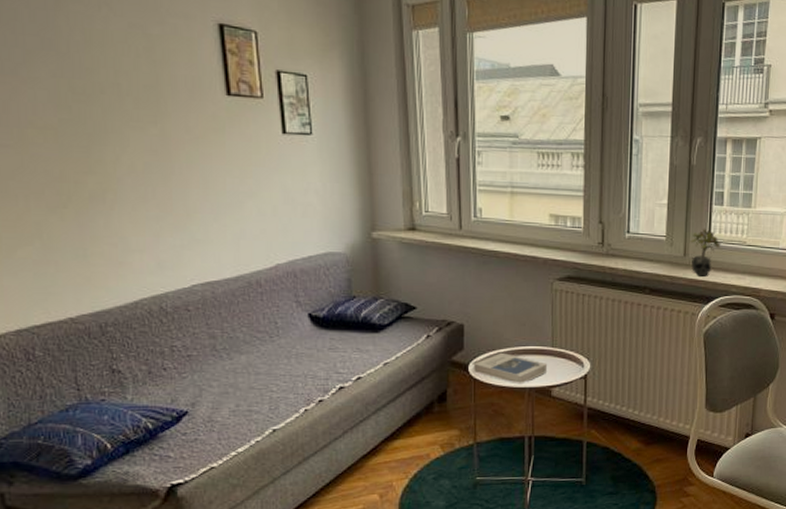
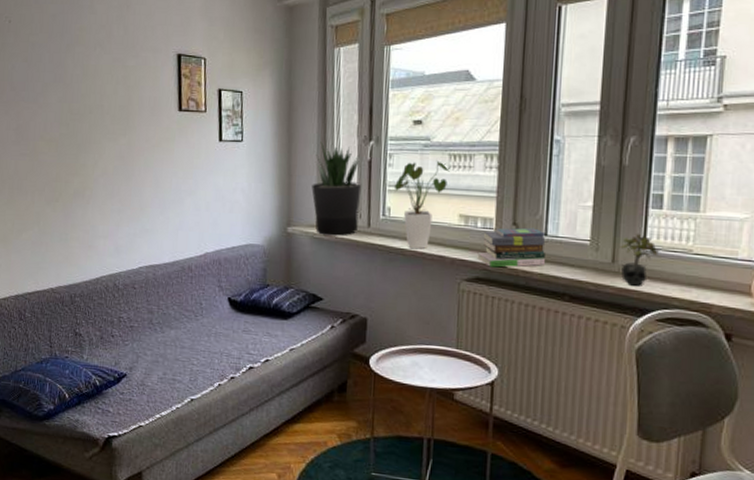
planter: none [396,137,451,240] -> present [311,142,362,236]
hardback book: present [471,352,548,385] -> none [372,348,451,384]
house plant: none [484,159,540,251] -> present [394,160,451,249]
books: none [568,225,629,266] -> present [477,227,546,268]

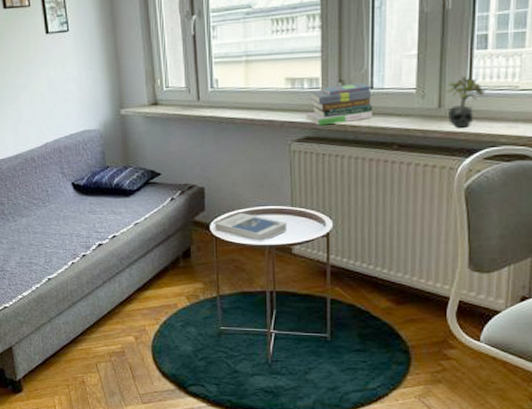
planter: present [311,142,362,236] -> none [139,22,188,113]
hardback book: none [372,348,451,384] -> present [212,212,288,242]
house plant: present [394,160,451,249] -> none [219,27,274,117]

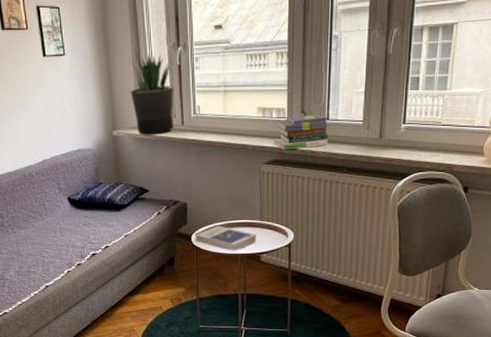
planter: none [139,22,188,113] -> present [130,51,174,135]
succulent plant: present [446,75,486,128] -> none [386,111,417,155]

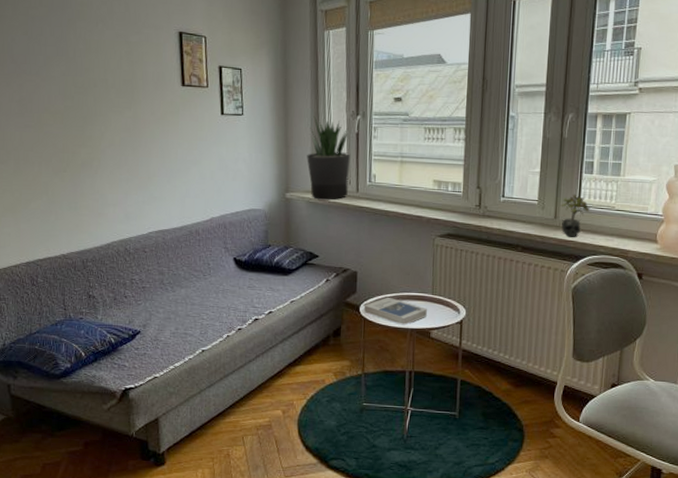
books: present [274,114,328,150] -> none [448,190,503,225]
succulent plant: none [386,111,417,155] -> present [560,194,591,237]

